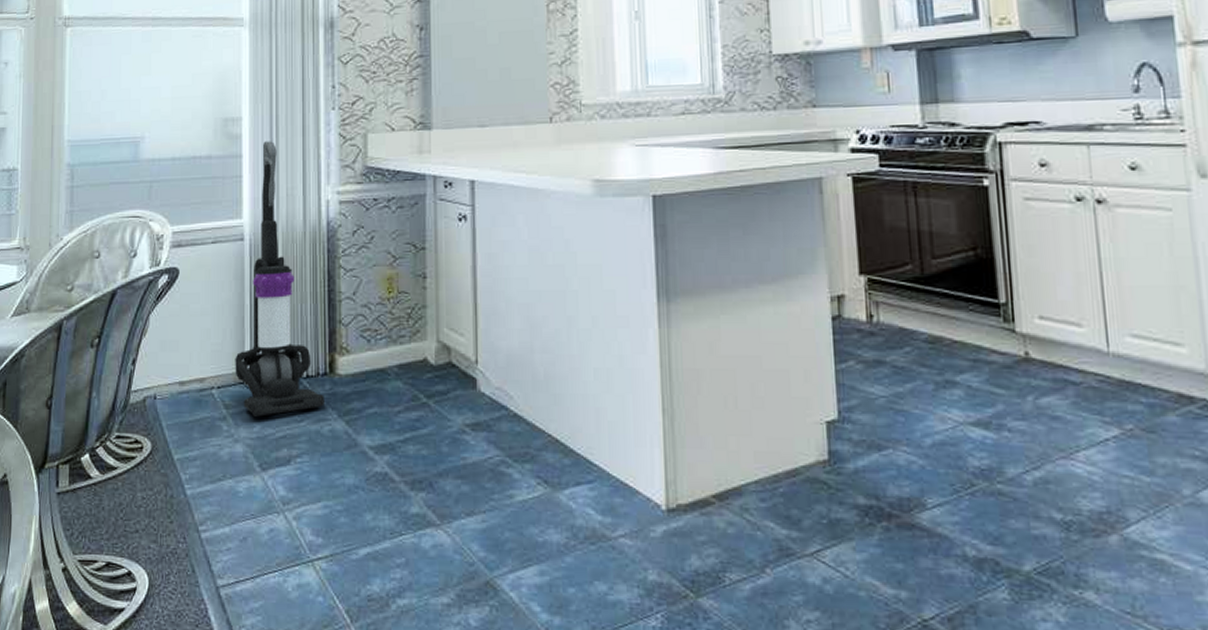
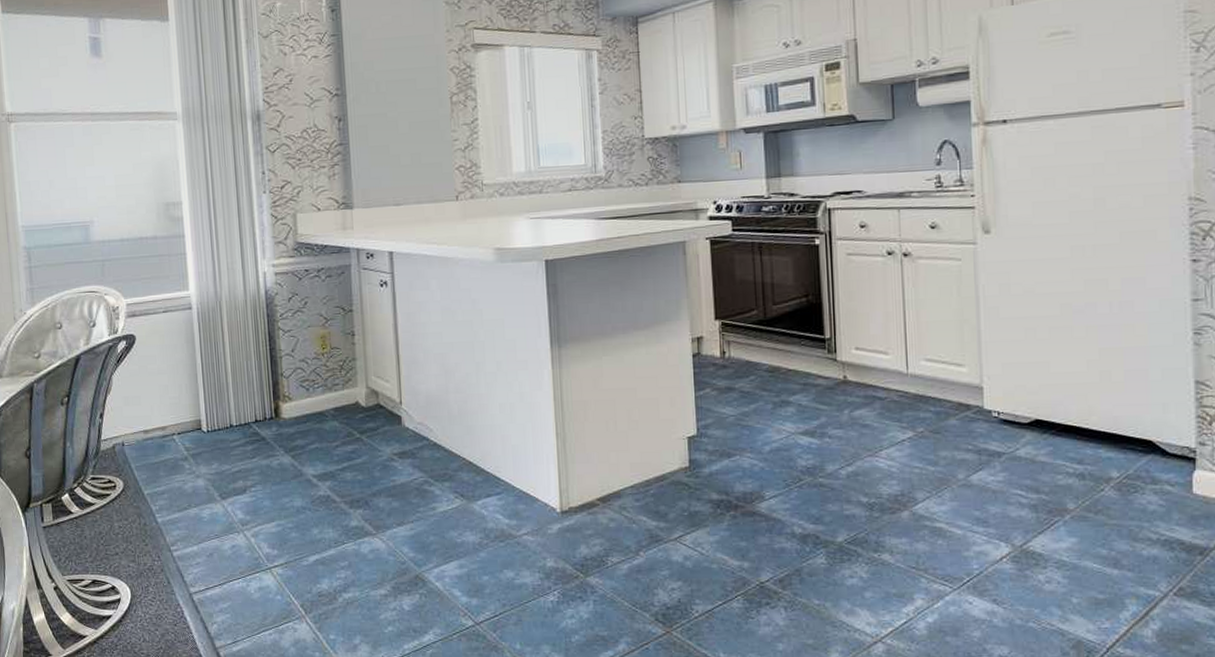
vacuum cleaner: present [235,141,324,417] -> none [191,222,272,456]

